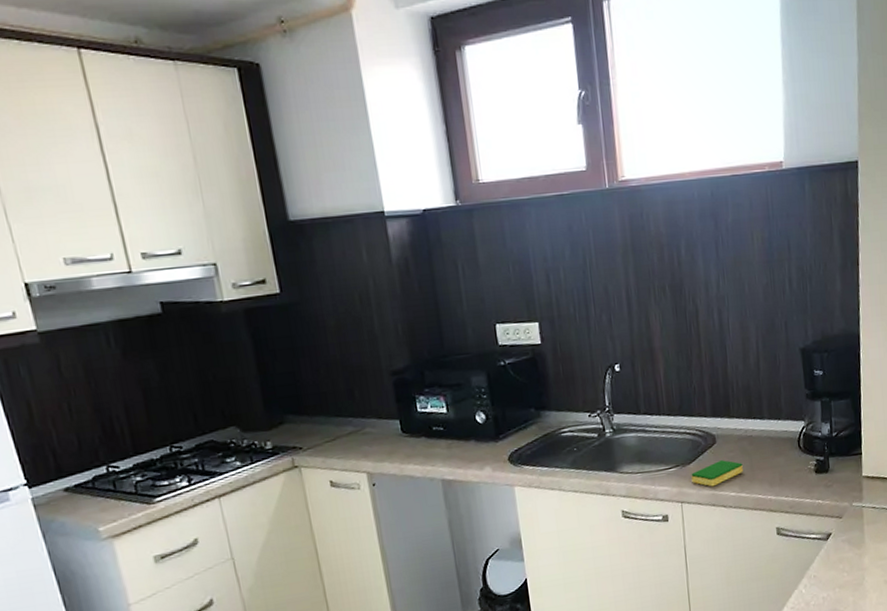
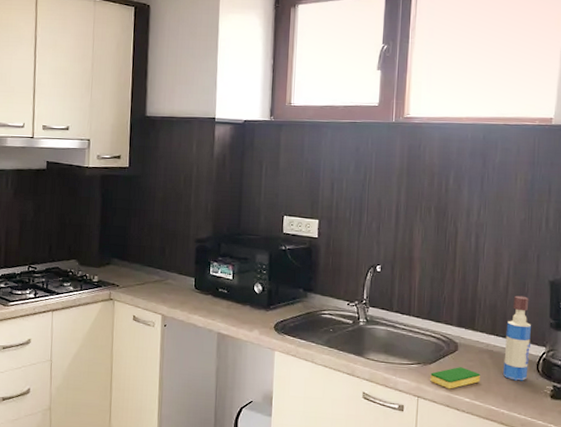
tequila bottle: none [762,370,790,463] -> present [503,295,531,381]

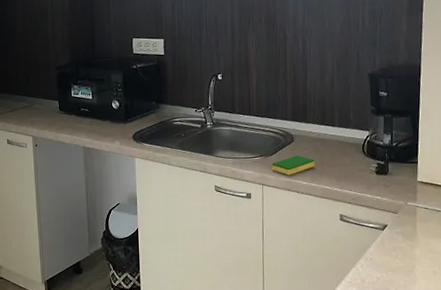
tequila bottle: present [503,295,531,381] -> none [334,88,356,162]

